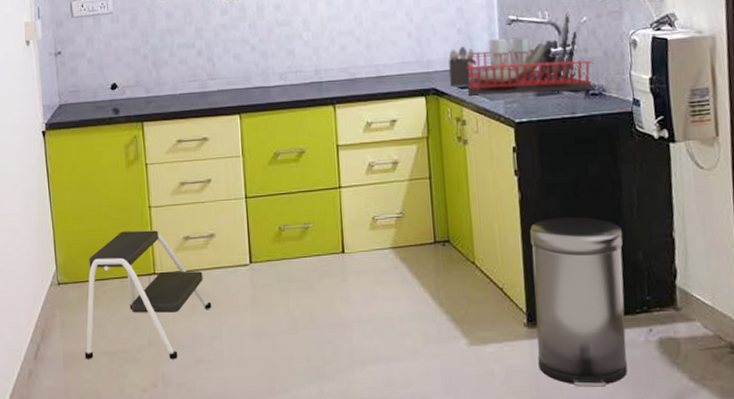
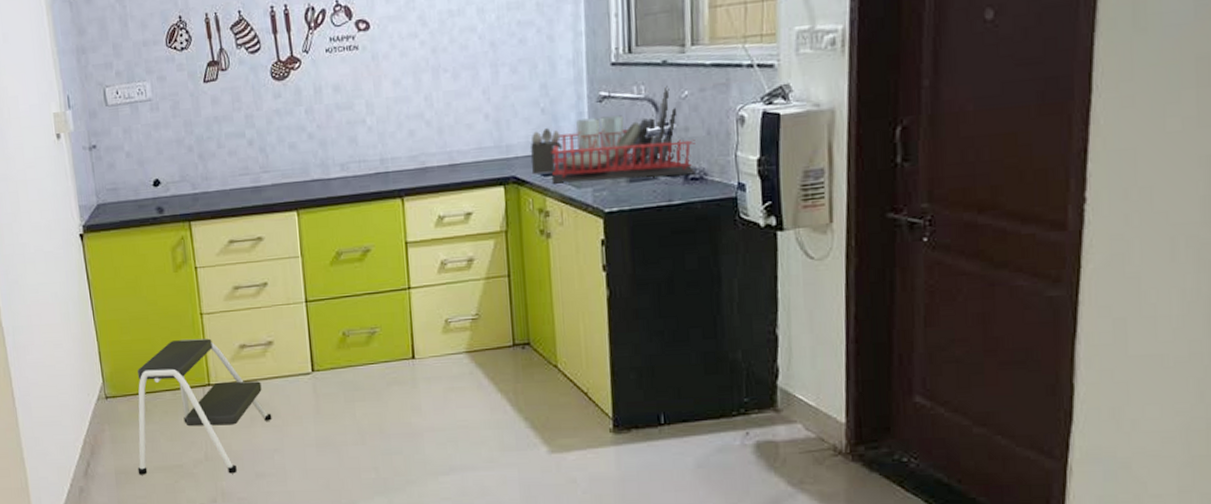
pedal bin: present [529,216,628,387] -> none [618,314,721,494]

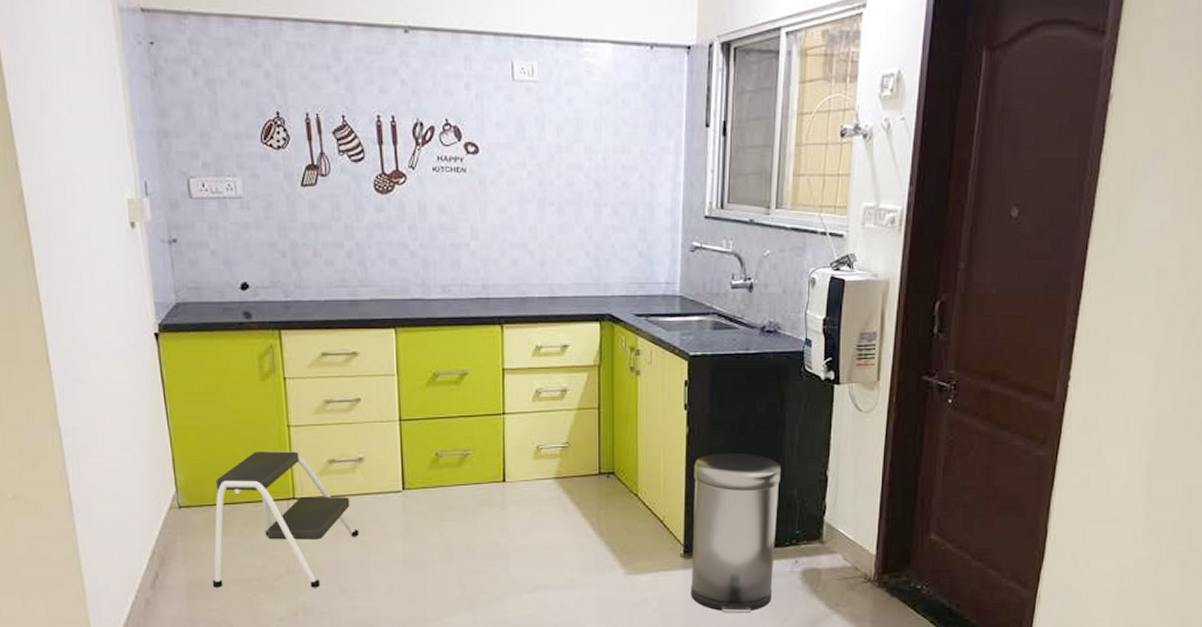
dish rack: present [531,86,697,184] -> none [626,244,772,328]
pedal bin: none [618,314,721,494] -> present [691,452,782,613]

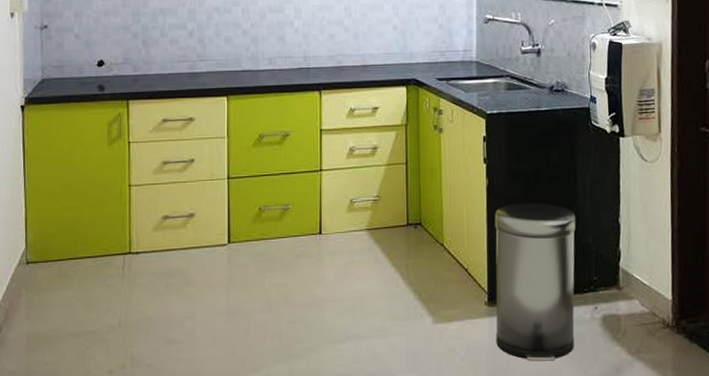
step stool: present [212,451,359,588] -> none [50,209,187,341]

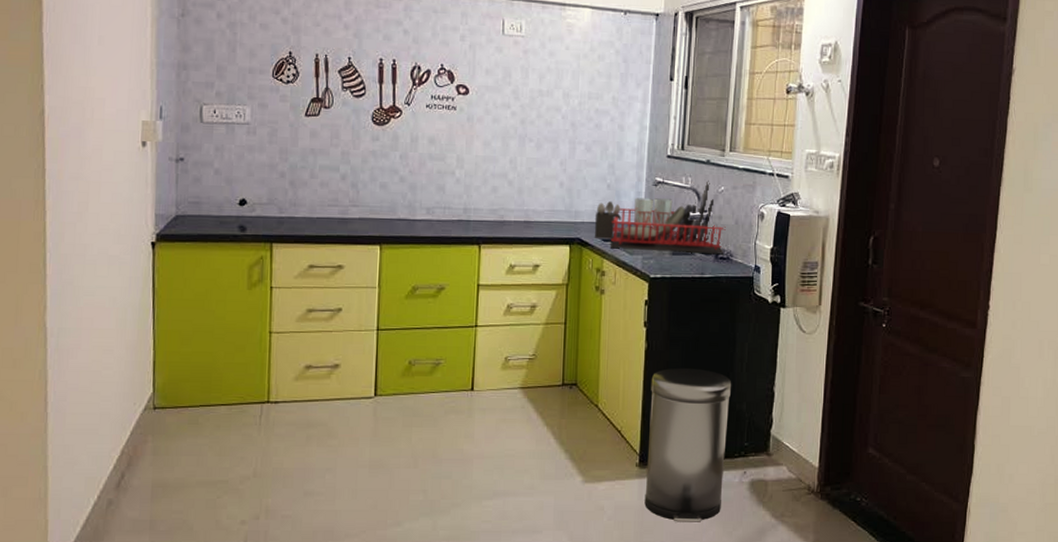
dish rack: none [429,15,559,88] -> present [594,181,726,255]

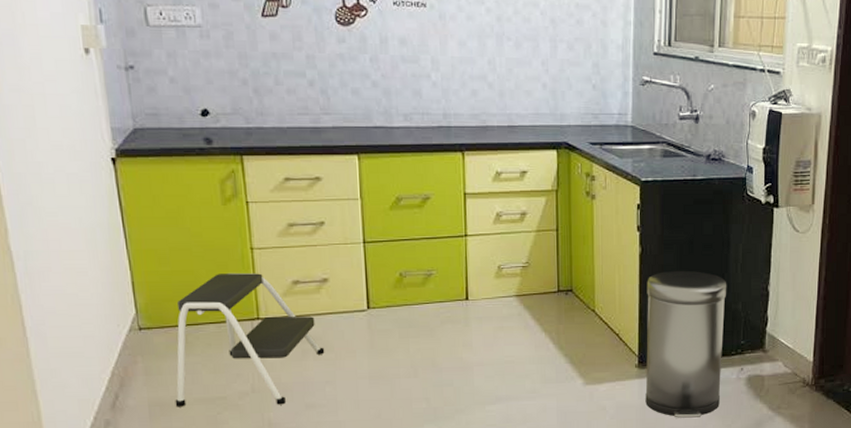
step stool: none [177,356,329,491] -> present [175,273,325,407]
dish rack: present [594,181,726,255] -> none [581,79,717,156]

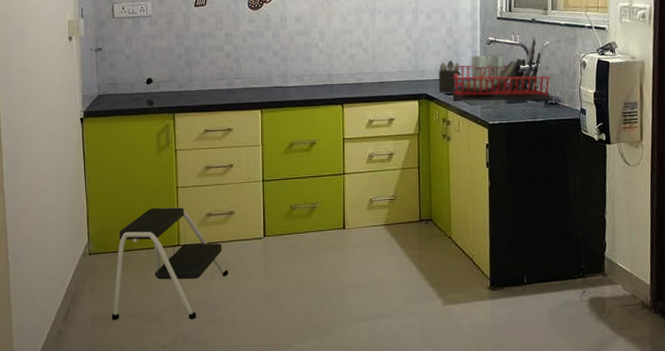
dish rack: none [581,79,717,156] -> present [438,37,553,101]
pedal bin: present [645,270,727,418] -> none [496,201,568,337]

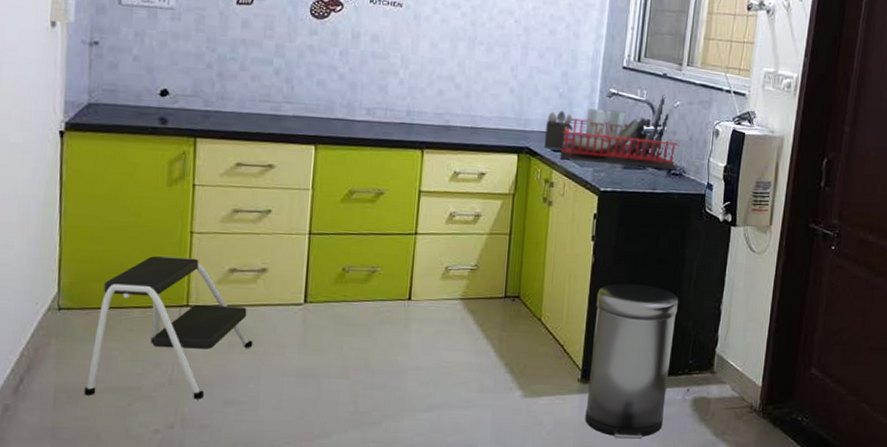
pedal bin: none [496,201,568,337] -> present [585,283,679,439]

